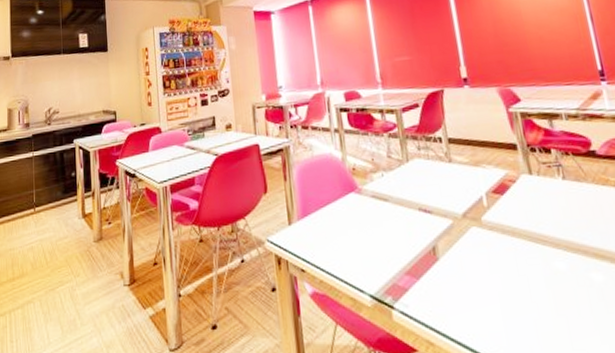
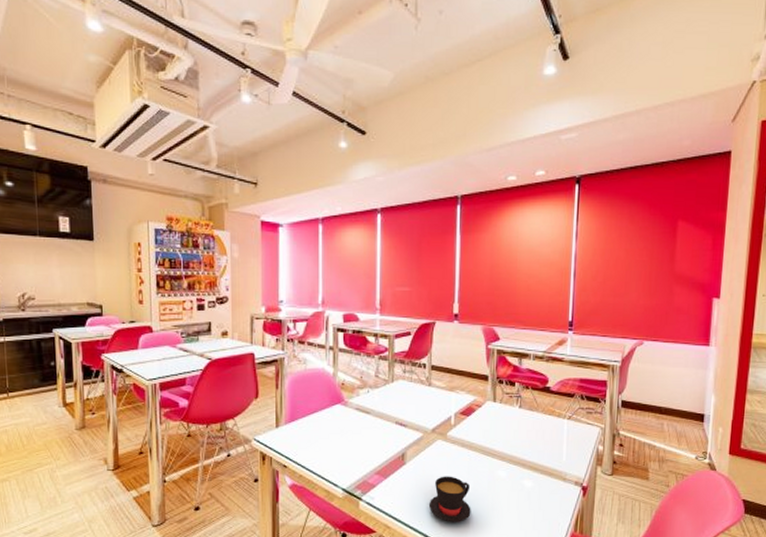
teacup: none [476,272,532,335] -> present [429,476,471,522]

